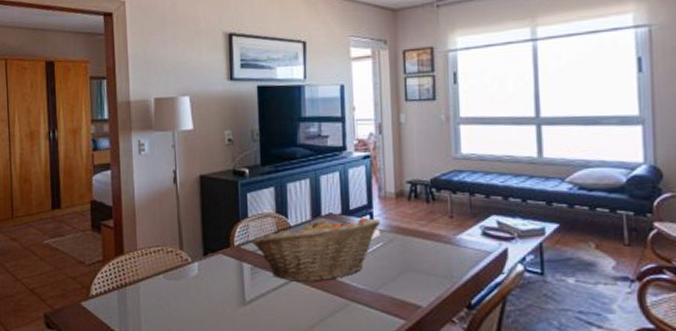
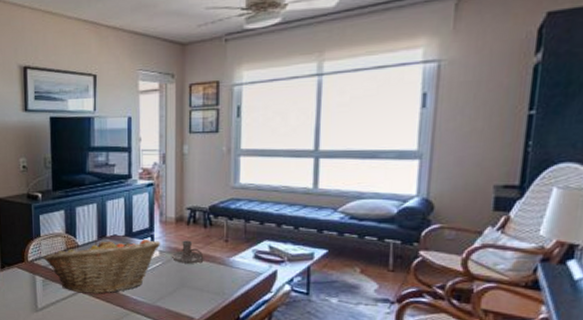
candle holder: none [392,217,429,244] -> present [171,240,204,264]

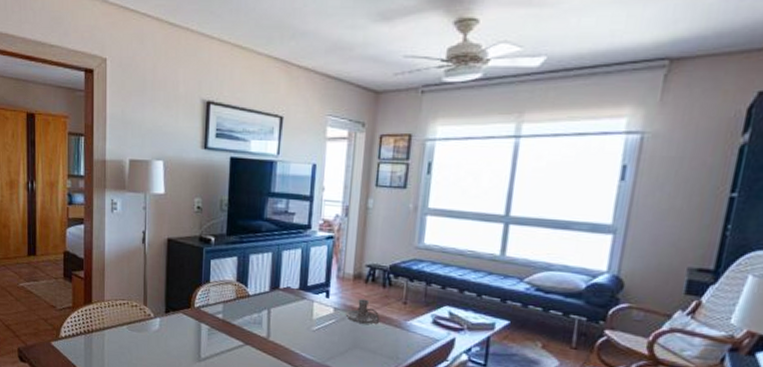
fruit basket: present [44,239,161,294] -> none [211,290,337,349]

